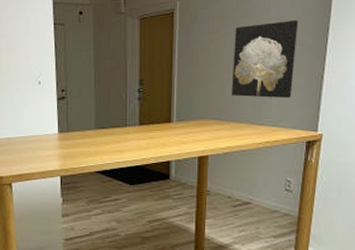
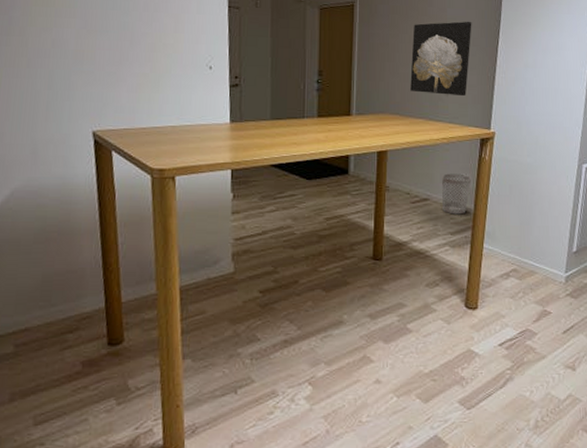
wastebasket: none [265,177,297,218] -> present [442,173,472,215]

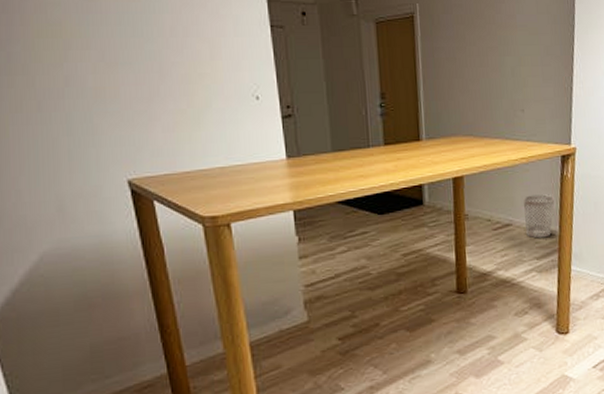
wall art: present [410,21,472,97] -> none [481,27,545,112]

